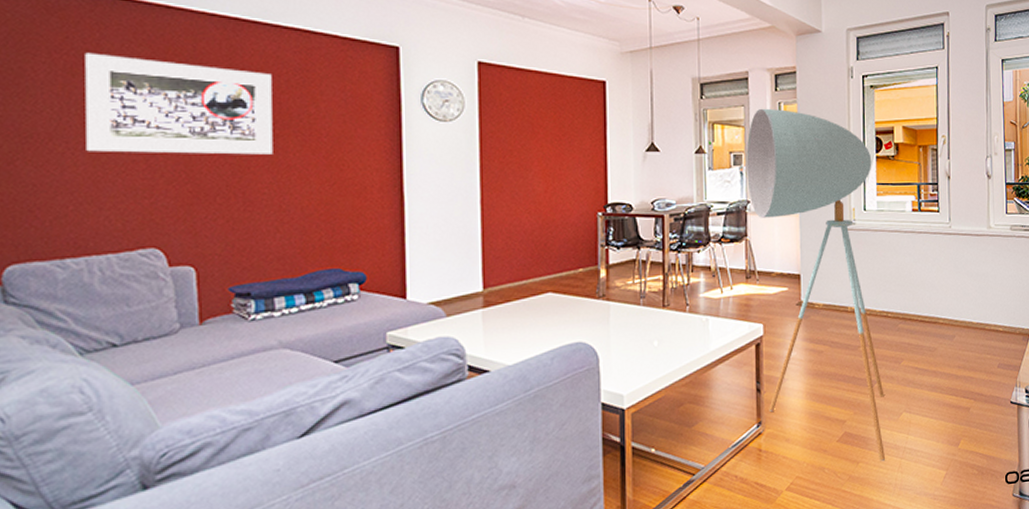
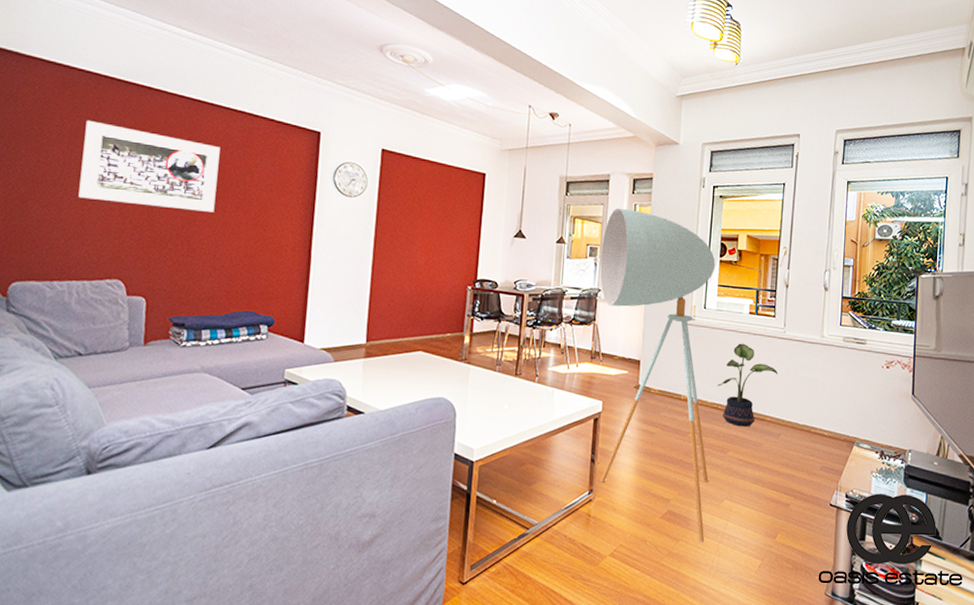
potted plant: none [885,243,947,333] -> present [718,343,778,427]

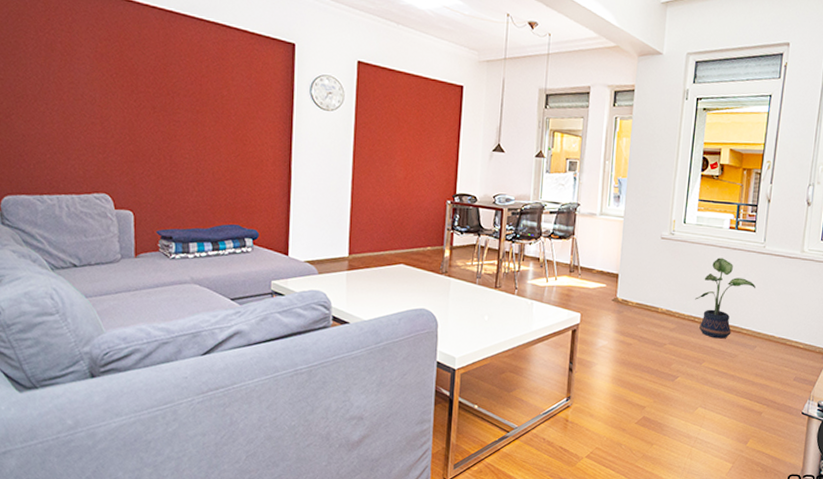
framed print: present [78,120,220,212] -> none [60,33,196,127]
floor lamp: present [600,208,716,543] -> none [578,121,697,447]

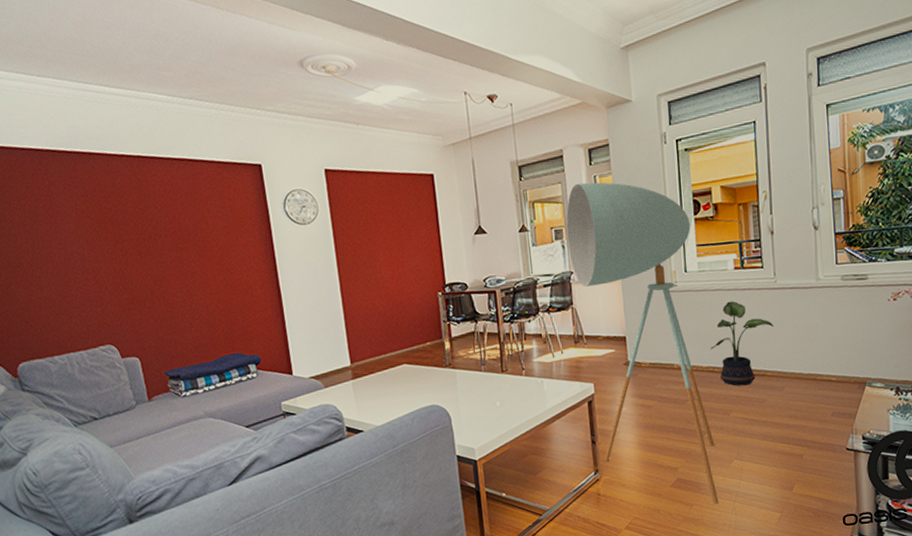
floor lamp: none [578,121,697,447] -> present [566,182,719,505]

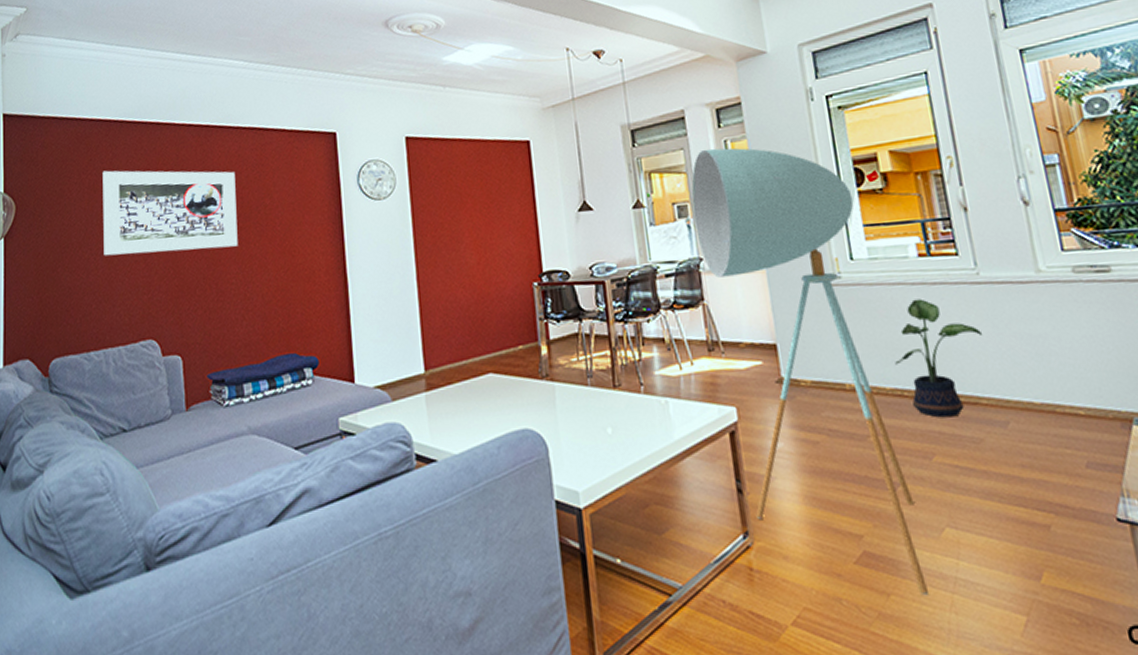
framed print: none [41,197,180,275] -> present [102,170,238,256]

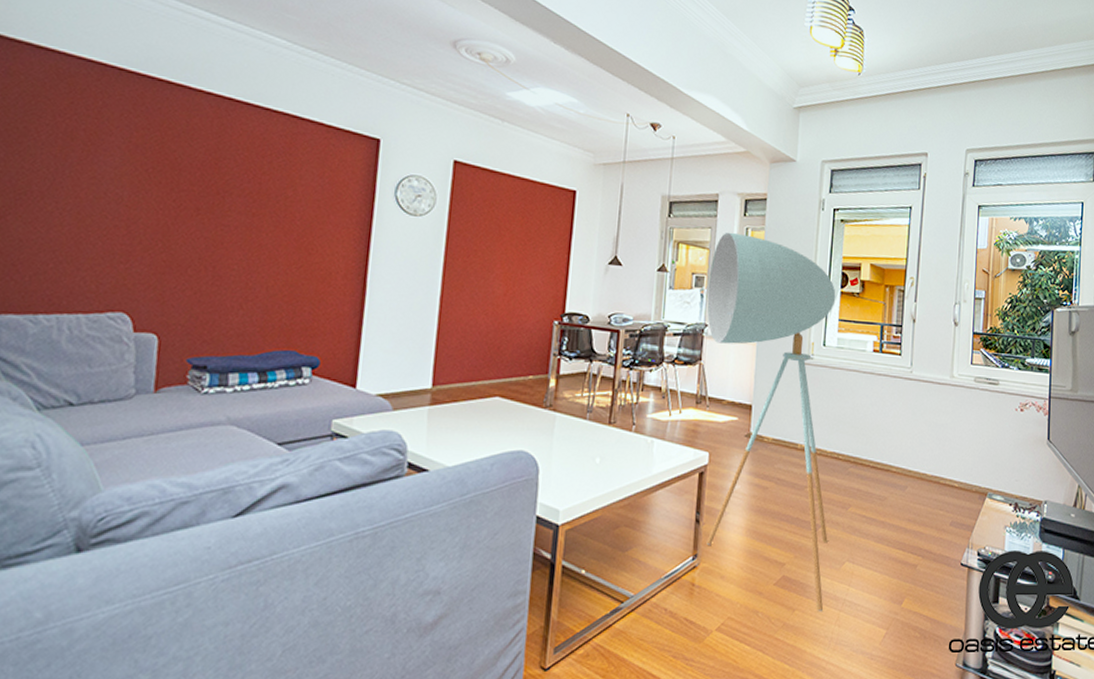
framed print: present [102,170,238,256] -> none [73,119,256,232]
potted plant: present [895,299,983,418] -> none [838,384,905,479]

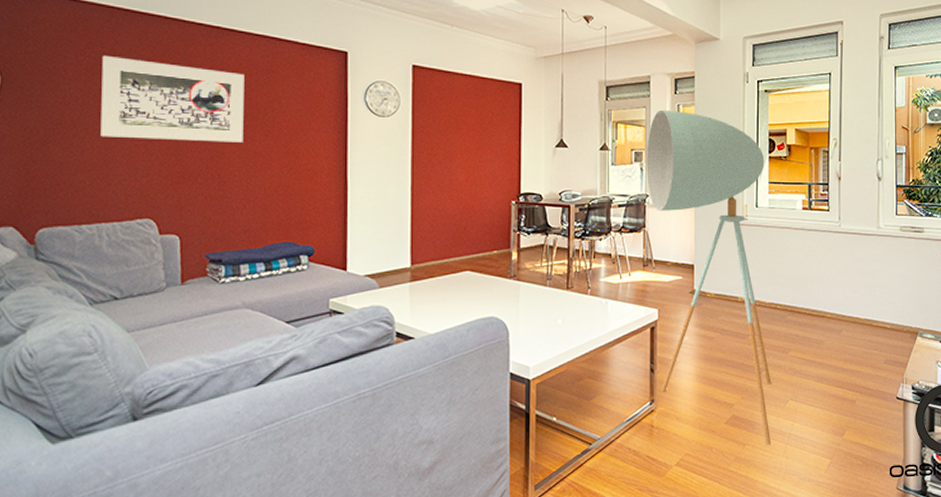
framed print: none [73,119,256,232] -> present [100,55,244,143]

